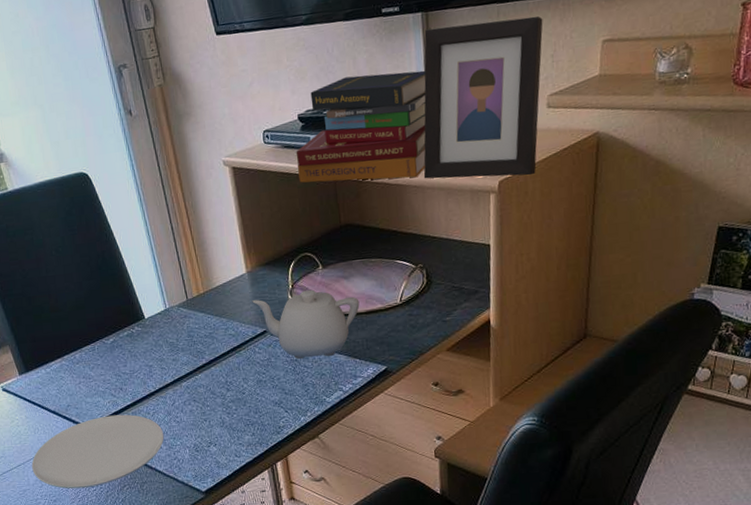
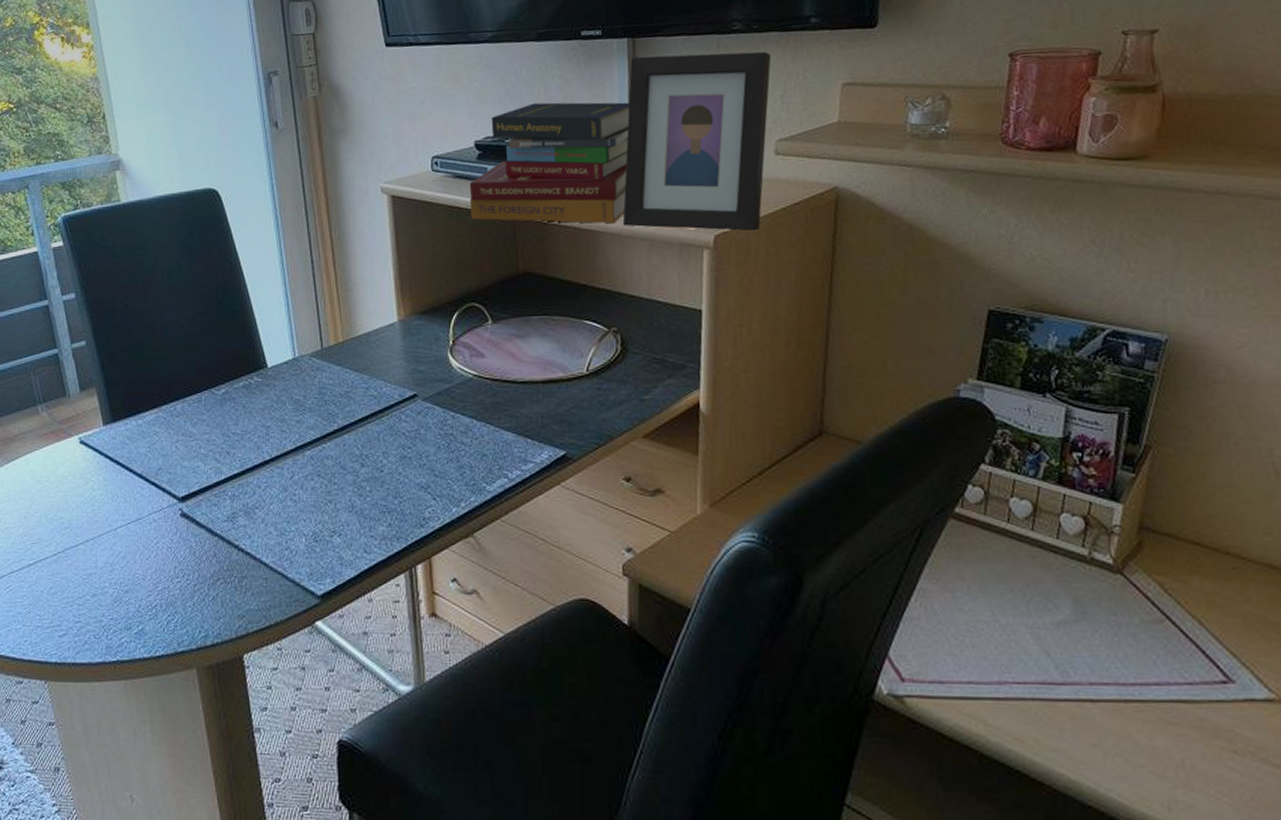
plate: present [31,414,164,489] -> none [103,485,276,578]
teapot: present [252,289,360,359] -> none [402,348,536,433]

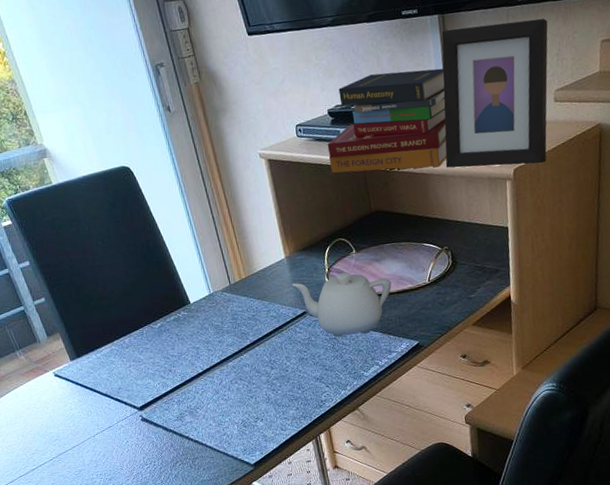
teapot: none [402,348,536,433] -> present [291,272,392,337]

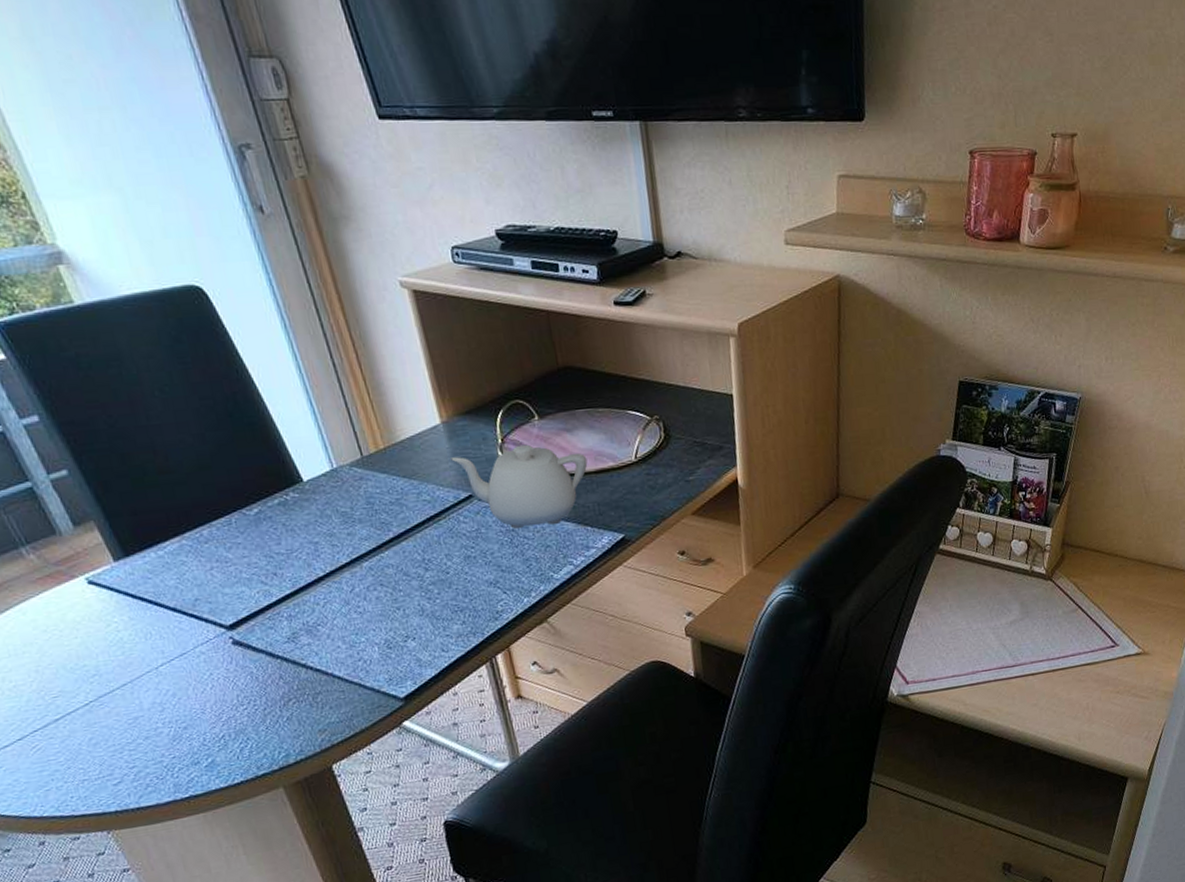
books: present [327,68,447,174] -> none [495,188,655,315]
picture frame: present [441,18,548,168] -> none [644,140,777,319]

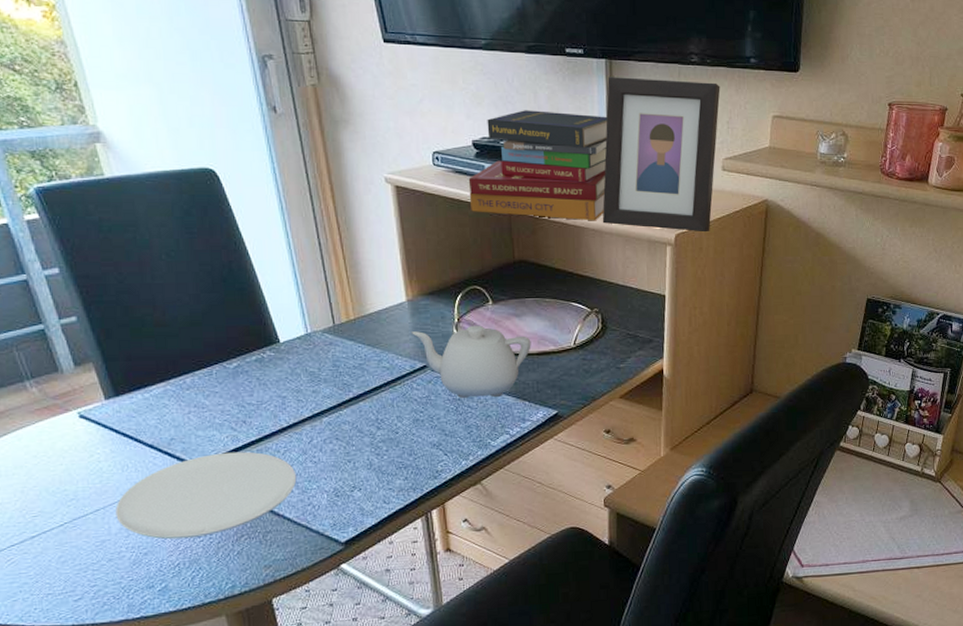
plate: none [144,606,343,711] -> present [115,451,297,540]
books: none [495,188,655,315] -> present [468,110,608,221]
picture frame: none [644,140,777,319] -> present [602,76,721,233]

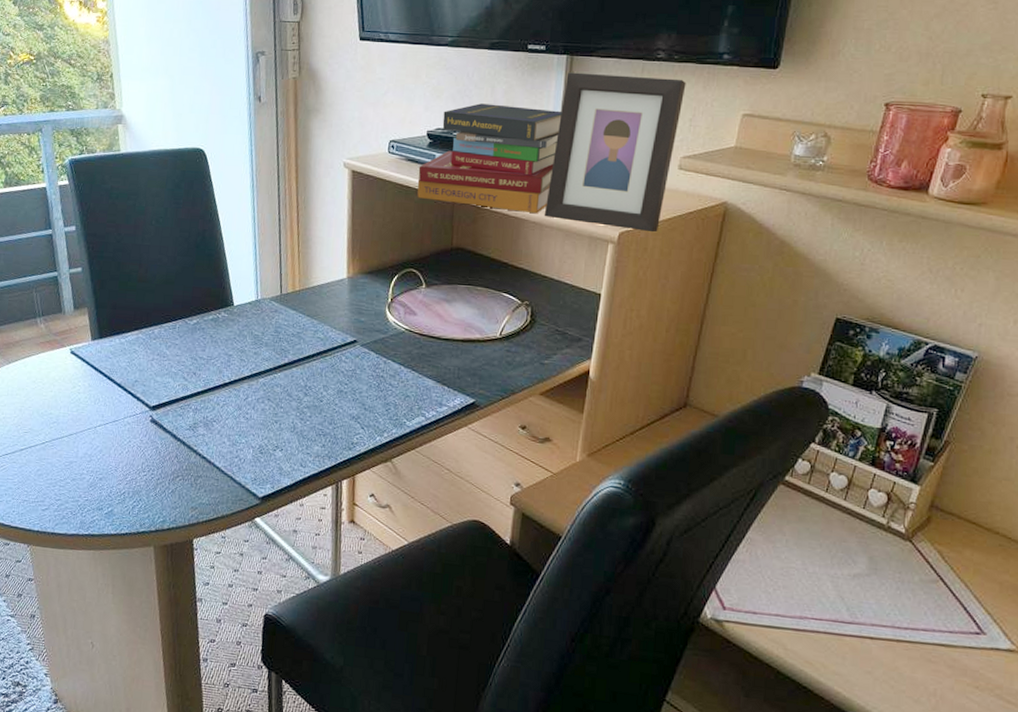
plate: present [115,451,297,540] -> none [84,398,230,472]
teapot: present [412,325,531,398] -> none [347,306,458,378]

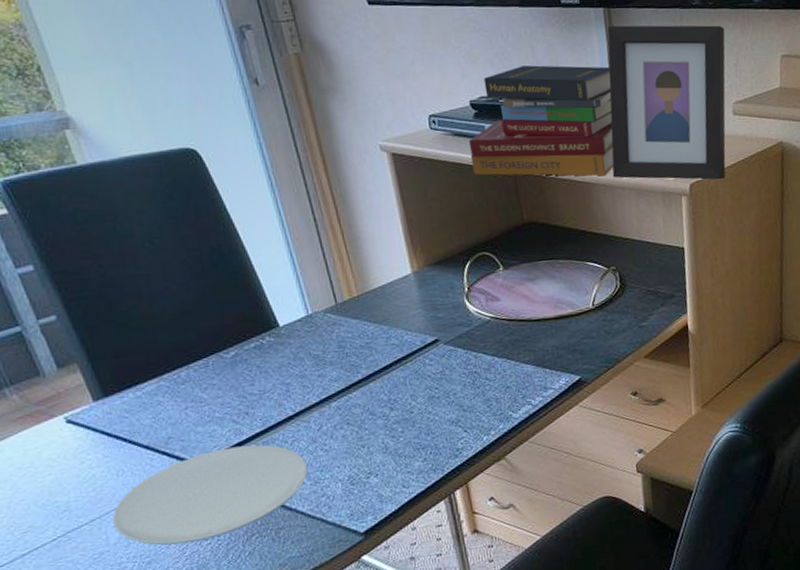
plate: none [84,398,230,472] -> present [112,444,308,546]

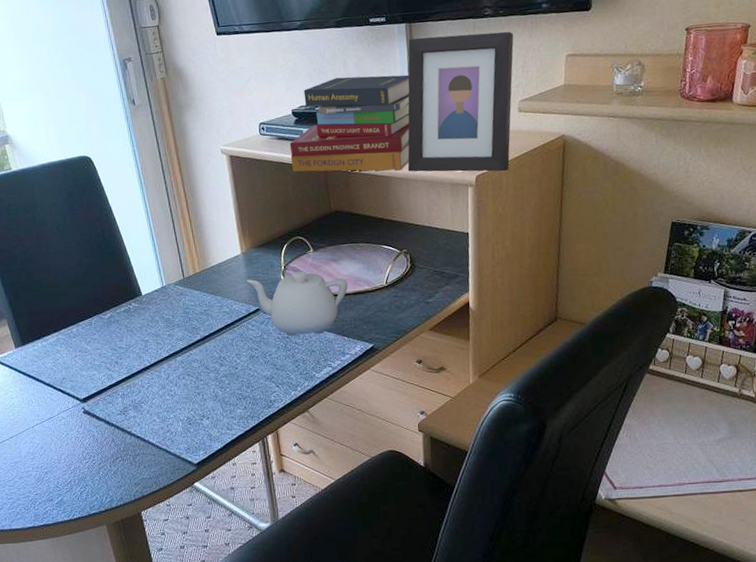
plate: present [112,444,308,546] -> none [24,387,158,461]
teapot: none [420,292,548,371] -> present [246,271,348,336]

